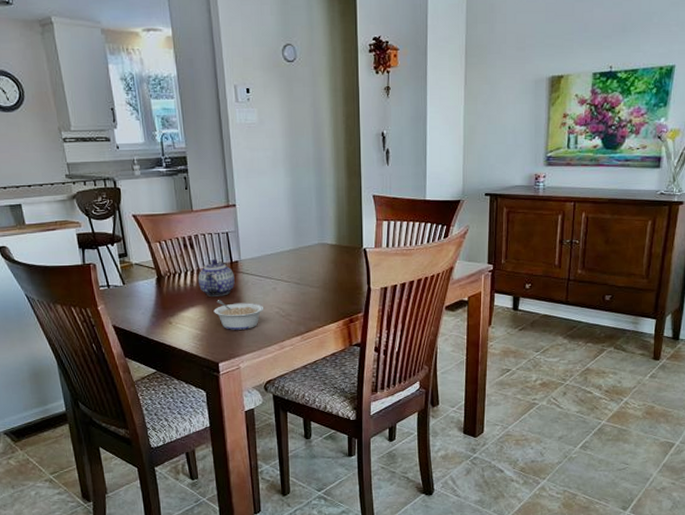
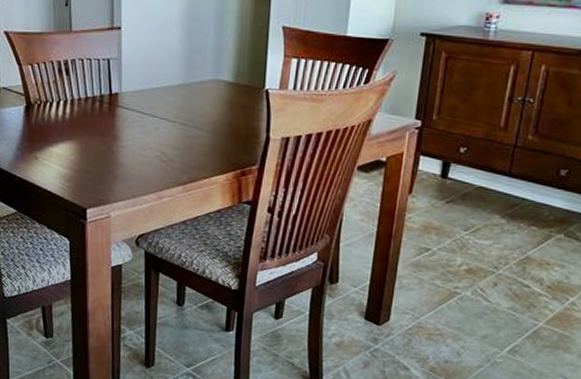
teapot: present [197,259,235,297] -> none [71,89,113,133]
legume: present [213,300,264,330] -> none [86,136,144,173]

